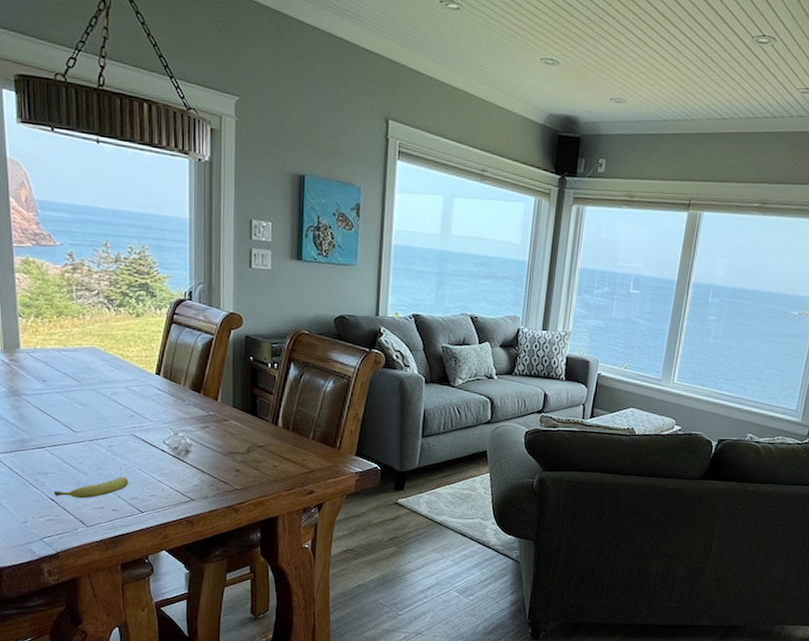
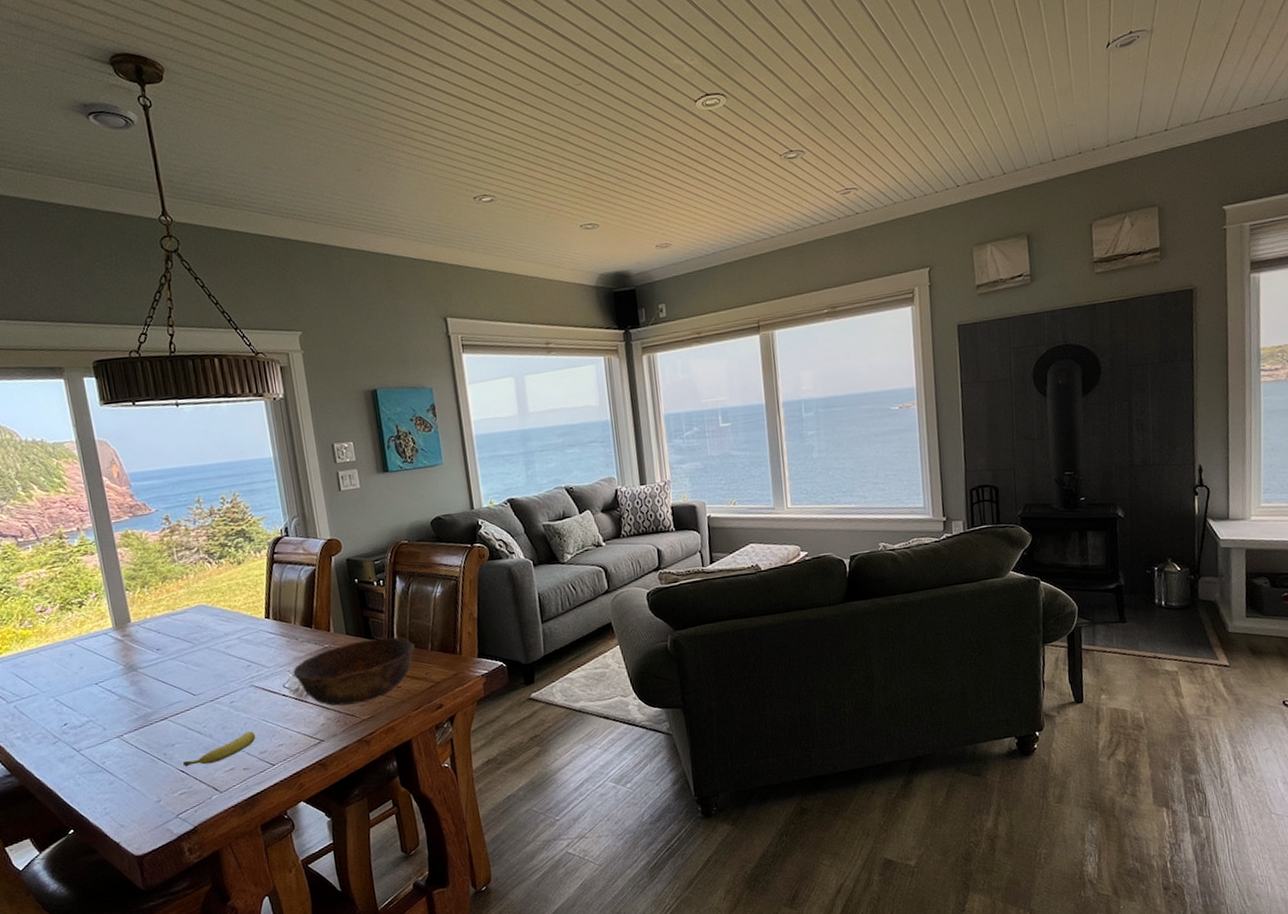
bowl: none [175,416,297,474] -> present [293,637,415,706]

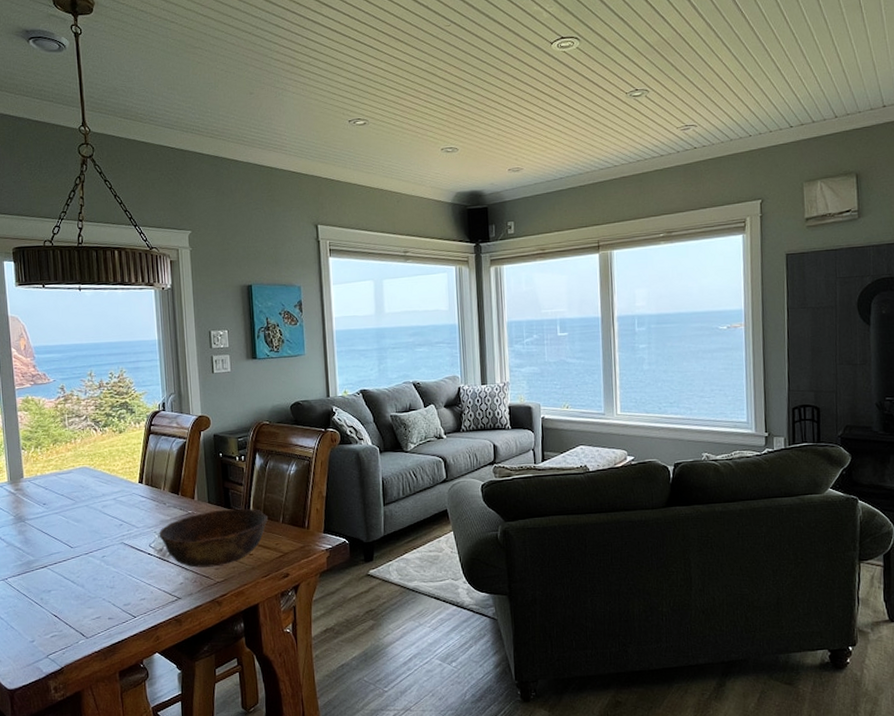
fruit: present [183,731,256,767] -> none [57,584,122,612]

